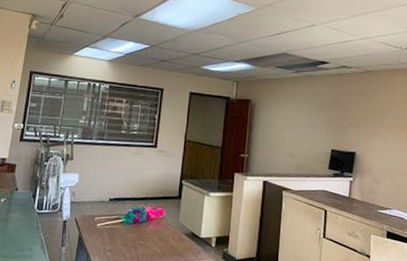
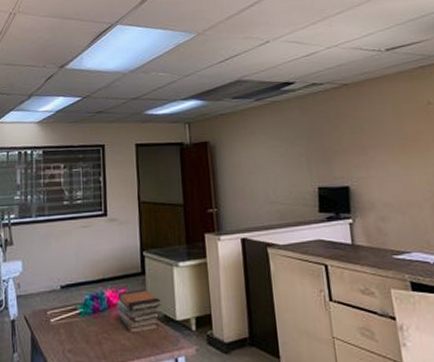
book stack: none [154,209,191,243] -> present [116,289,161,333]

